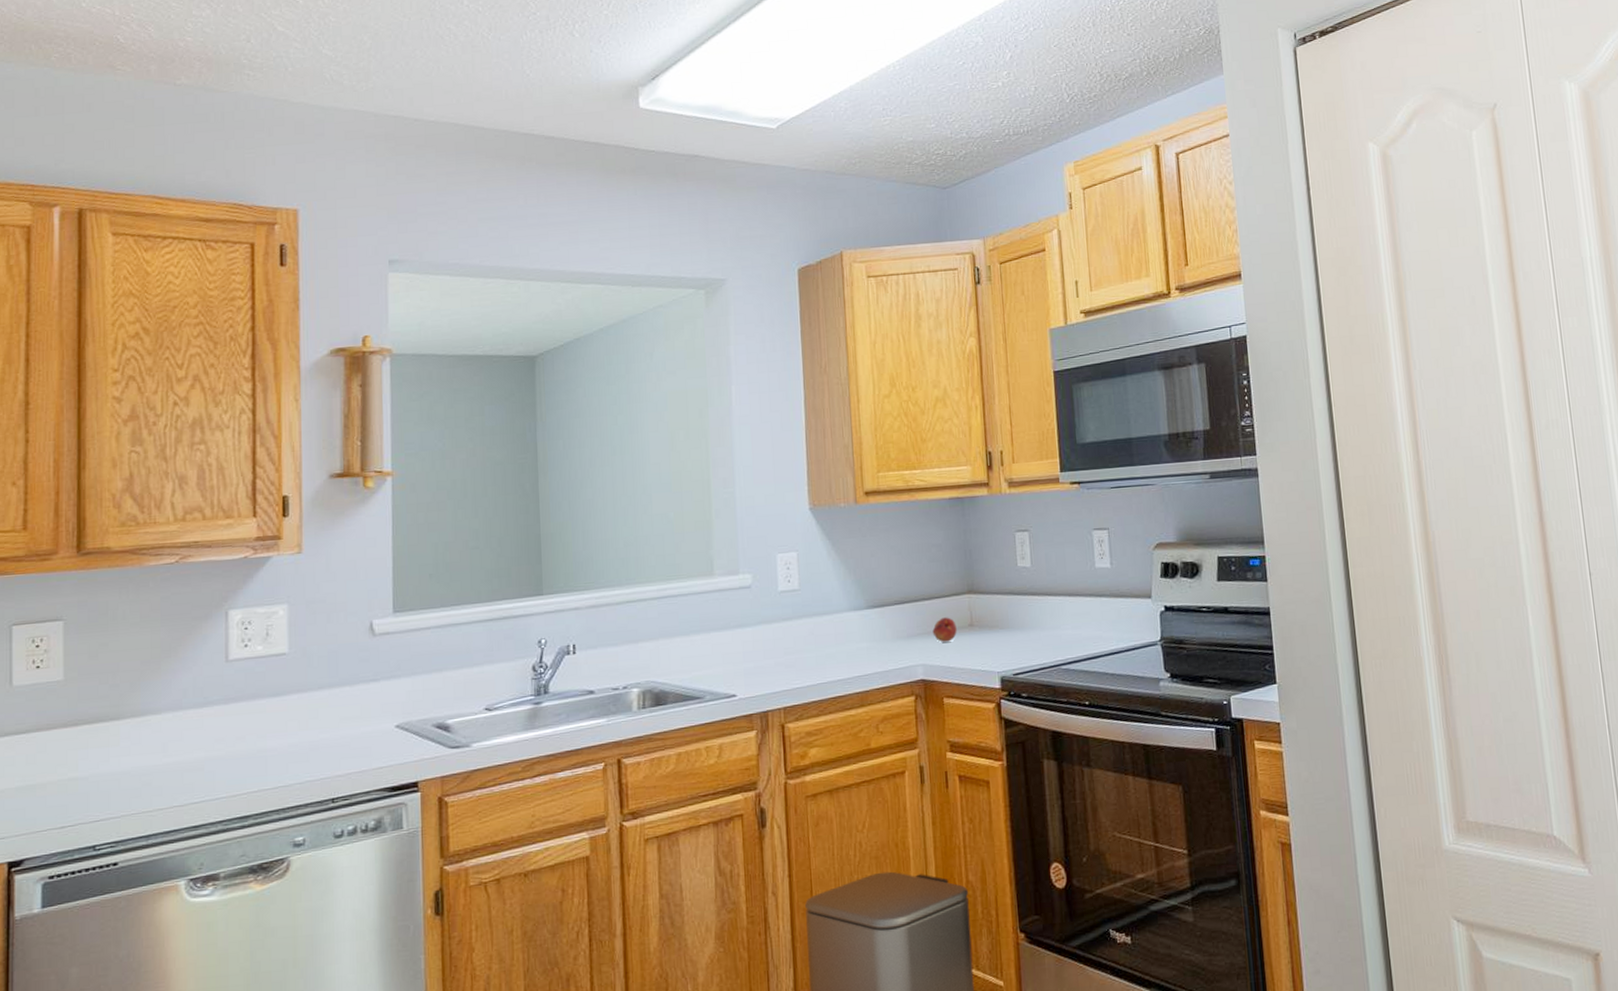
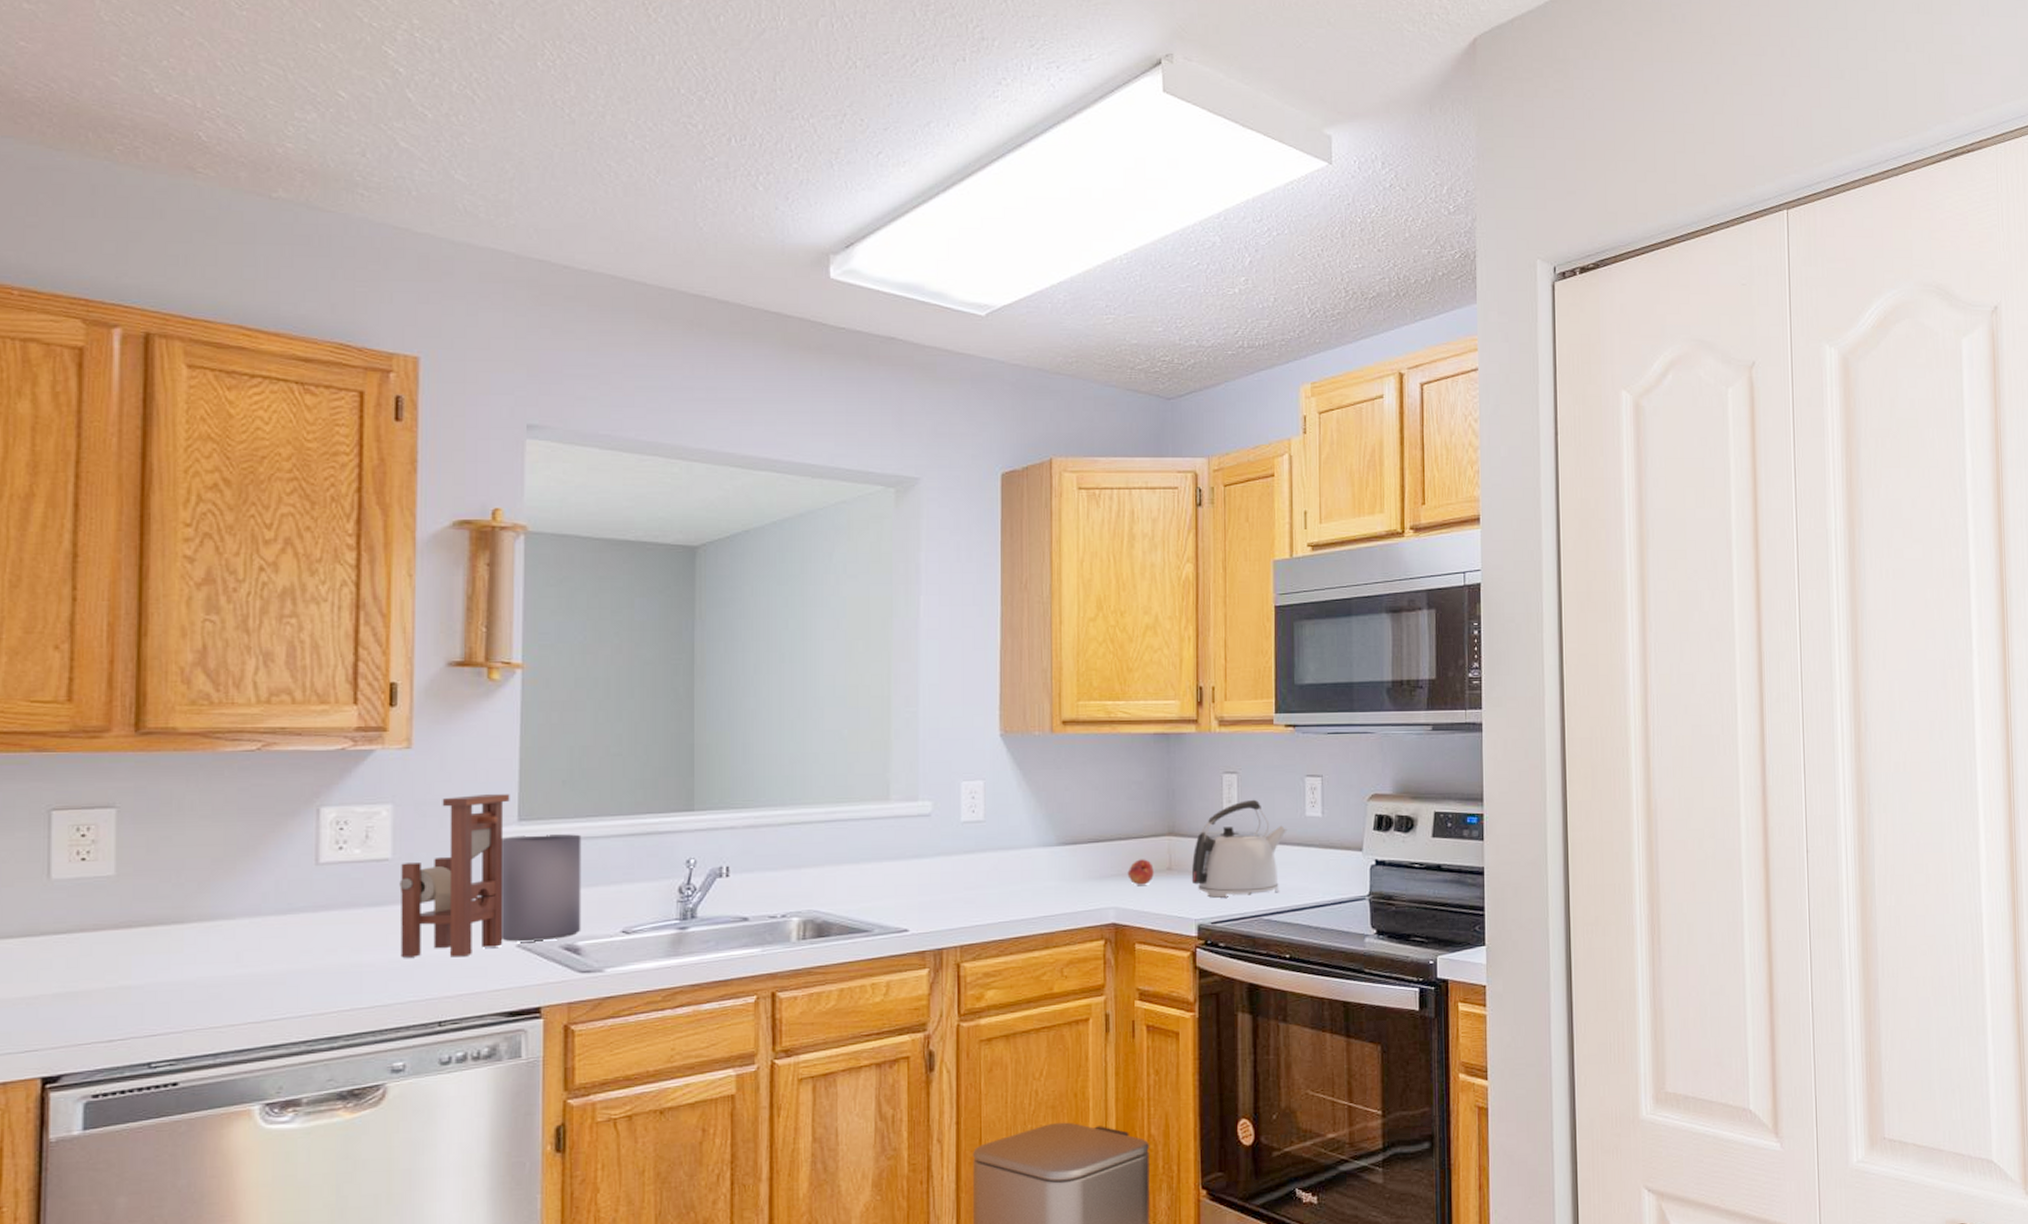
paper towel holder: none [295,589,386,742] -> present [399,794,510,958]
canister: none [380,622,450,724] -> present [502,834,582,942]
kettle: none [991,554,1079,651] -> present [1191,799,1287,898]

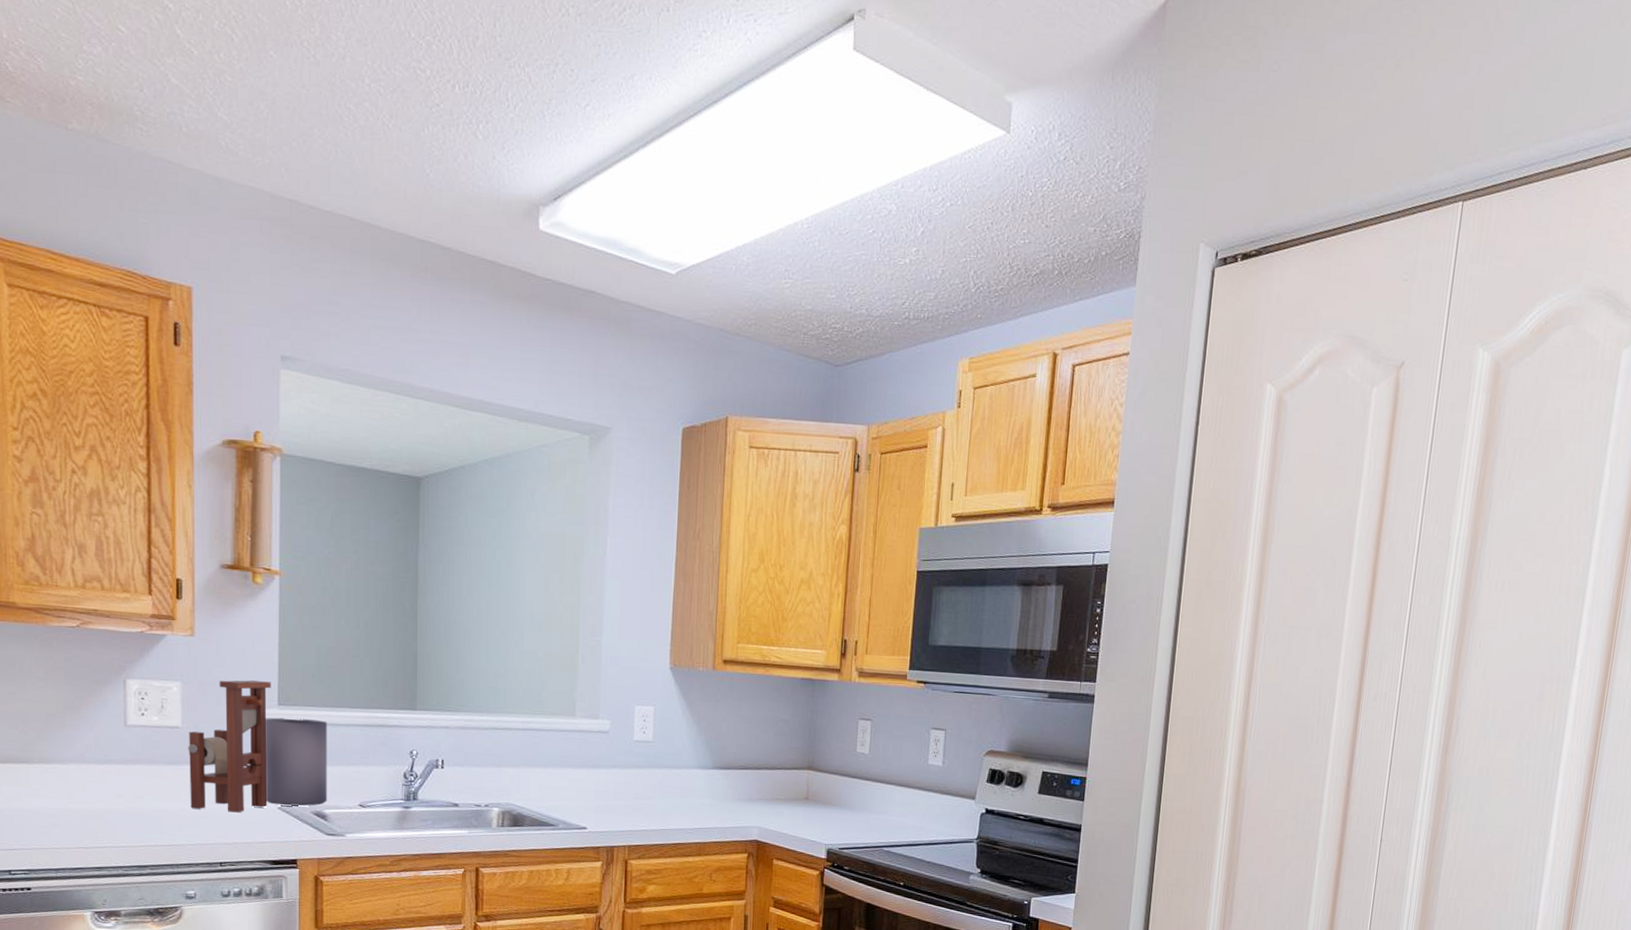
fruit: present [1127,859,1154,885] -> none [770,787,793,810]
kettle: present [1191,799,1287,898] -> none [824,745,911,829]

